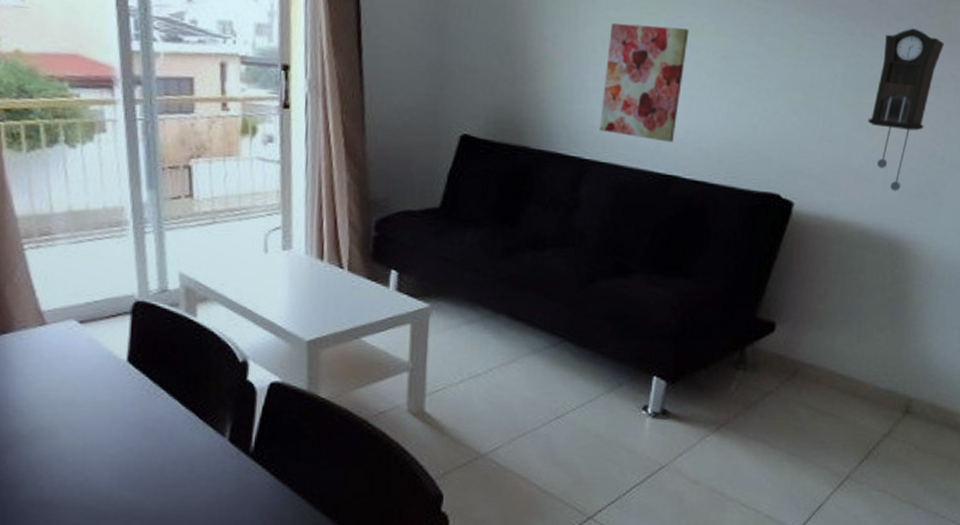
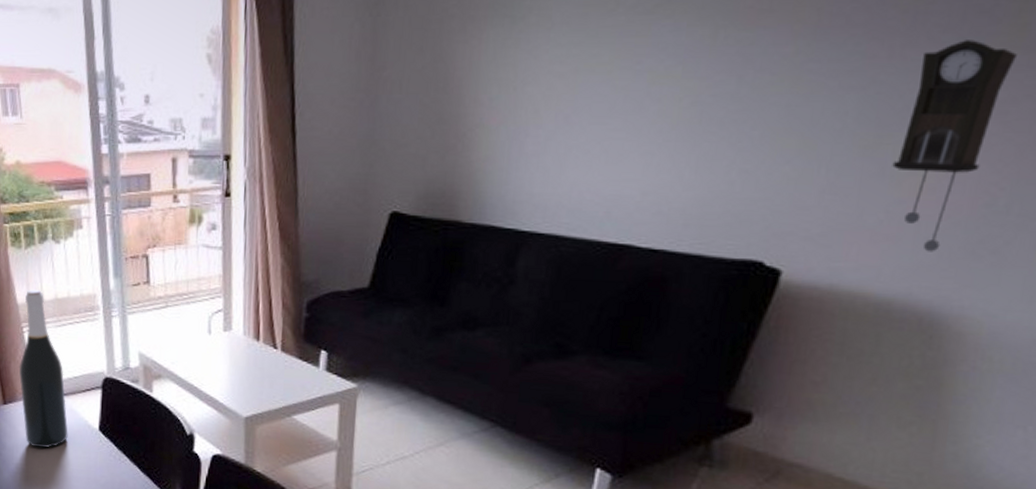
wine bottle: none [17,200,86,386] -> present [19,289,68,449]
wall art: present [599,23,690,143] -> none [539,75,650,208]

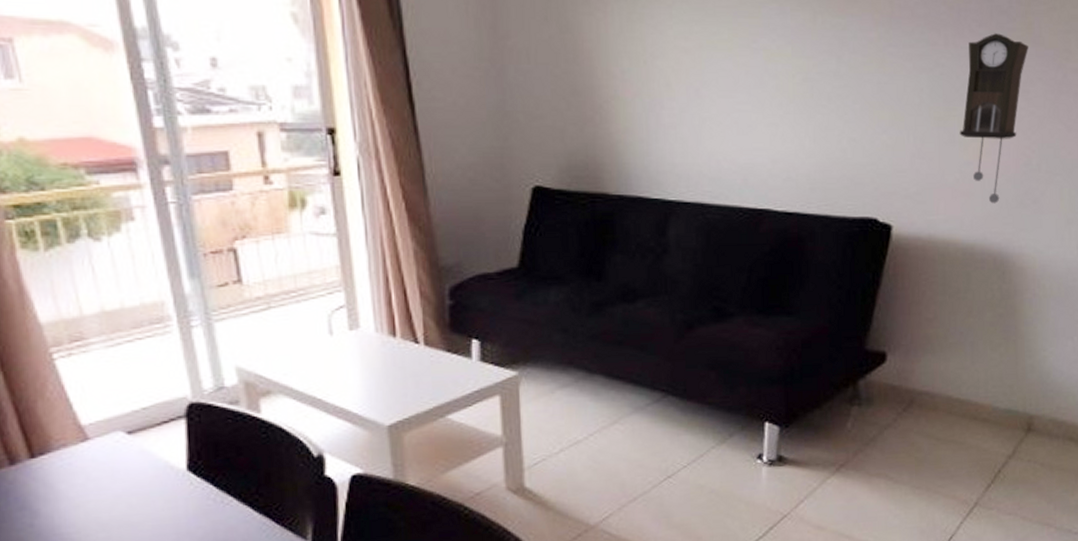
wine bottle: present [19,289,68,449] -> none [51,303,141,508]

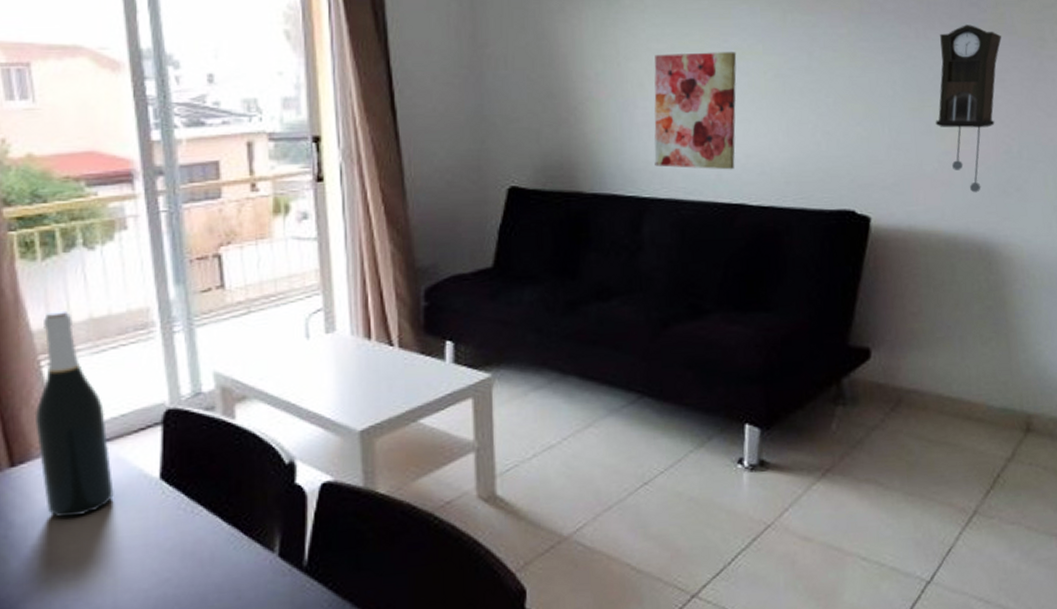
wine bottle: none [51,303,141,508] -> present [34,310,114,518]
wall art: none [680,52,766,175] -> present [654,52,737,170]

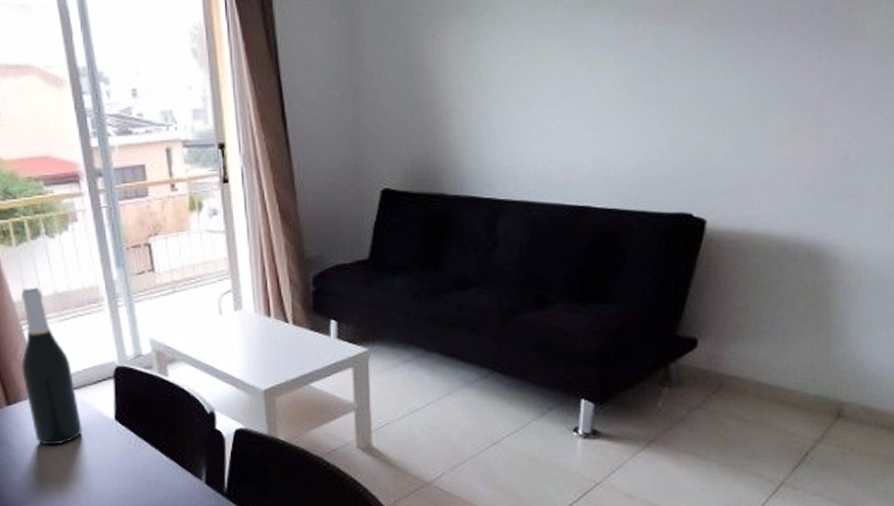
wall art: present [654,52,737,170] -> none [509,63,589,175]
pendulum clock: present [935,25,1001,193] -> none [776,32,851,198]

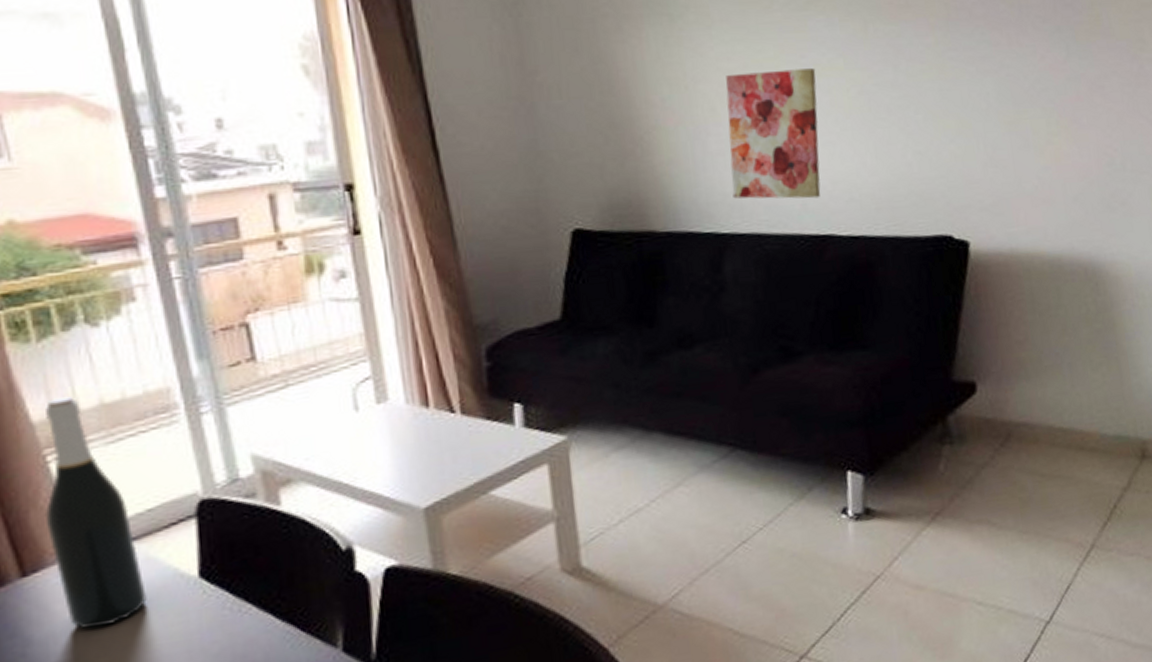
wall art: none [509,63,589,175] -> present [725,68,821,199]

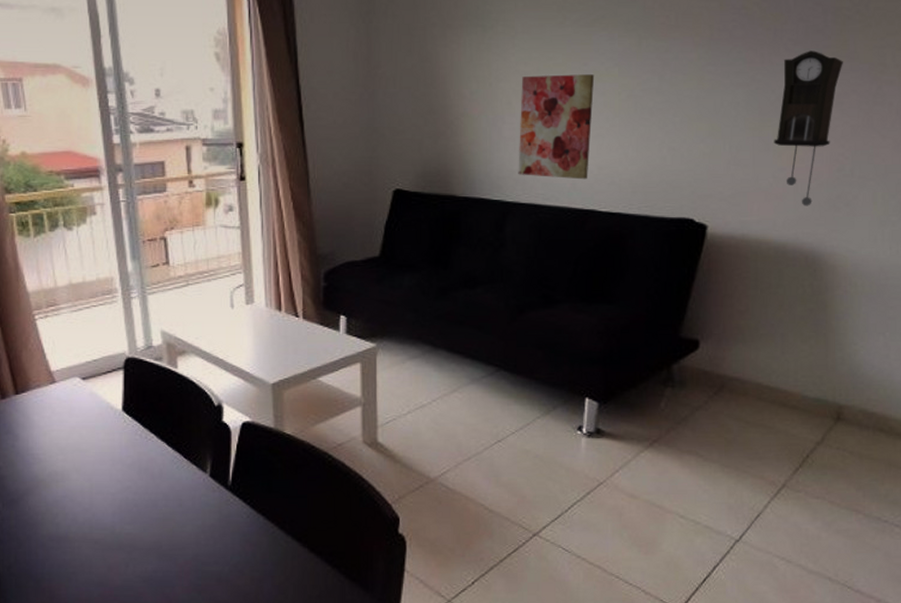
wine bottle: present [44,397,147,630] -> none [31,277,89,435]
pendulum clock: none [1033,28,1099,210] -> present [773,51,843,206]

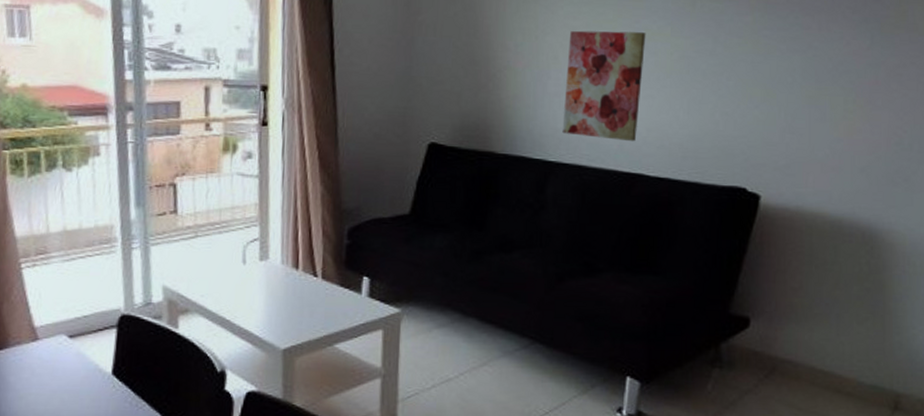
pendulum clock: present [773,51,843,206] -> none [830,20,902,180]

